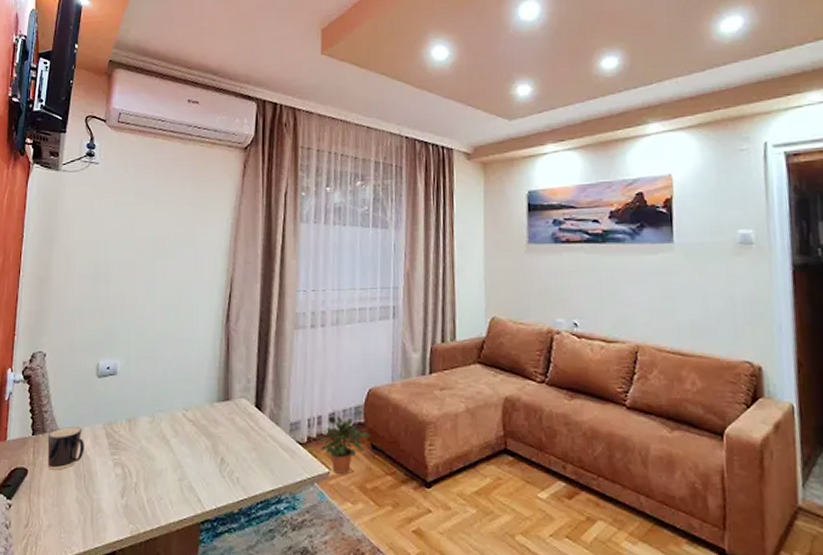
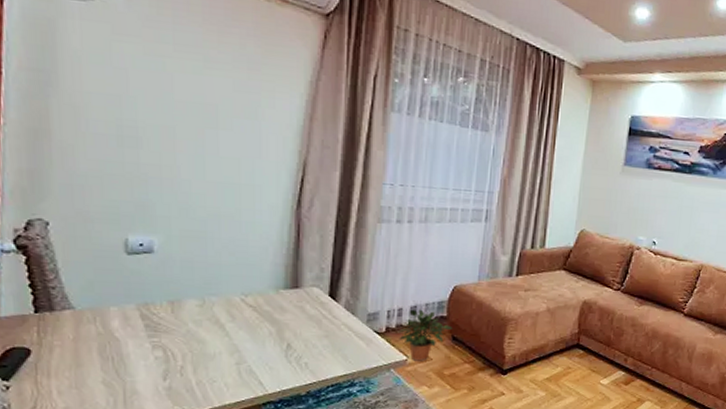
mug: present [47,427,84,470] -> none [57,306,112,351]

